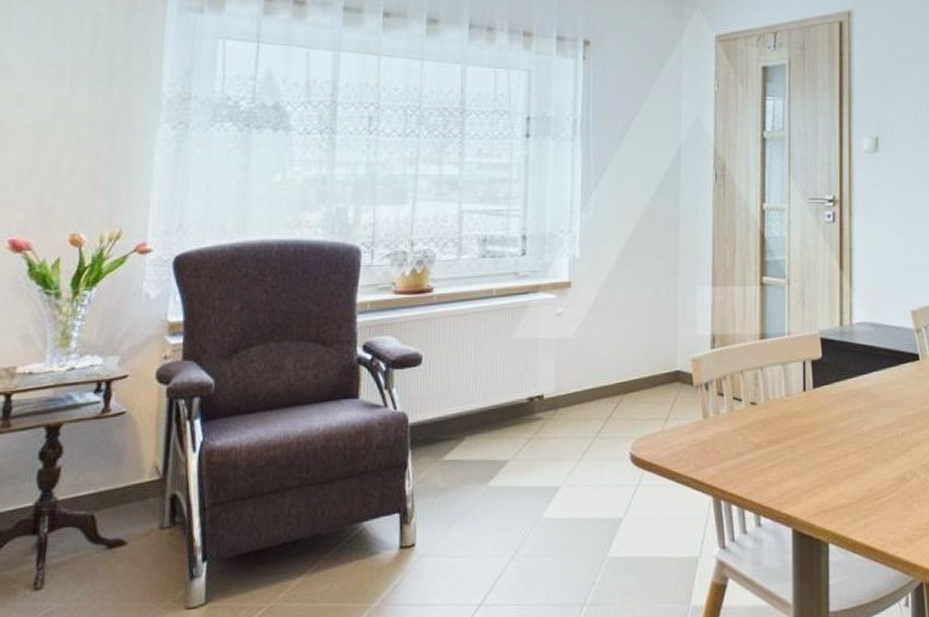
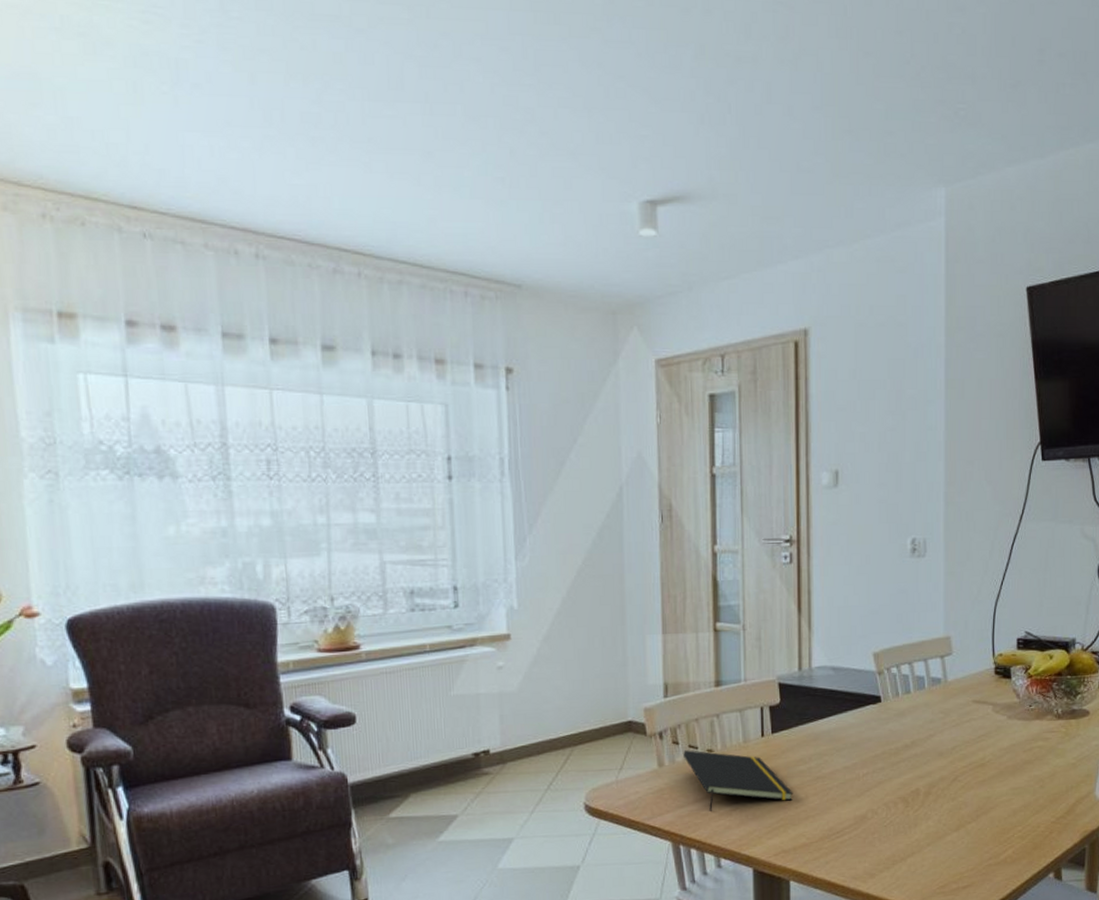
notepad: none [728,402,834,466] -> present [683,750,794,811]

